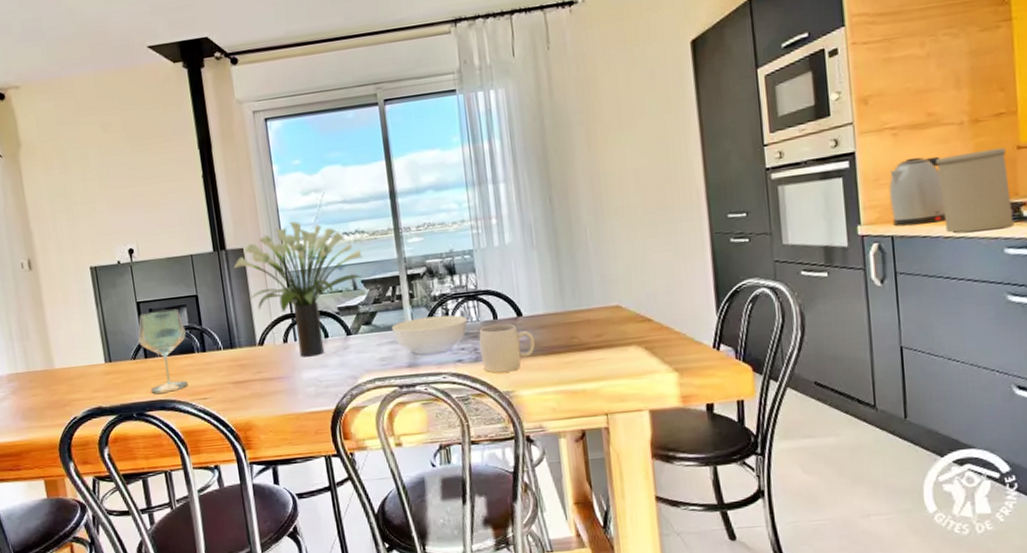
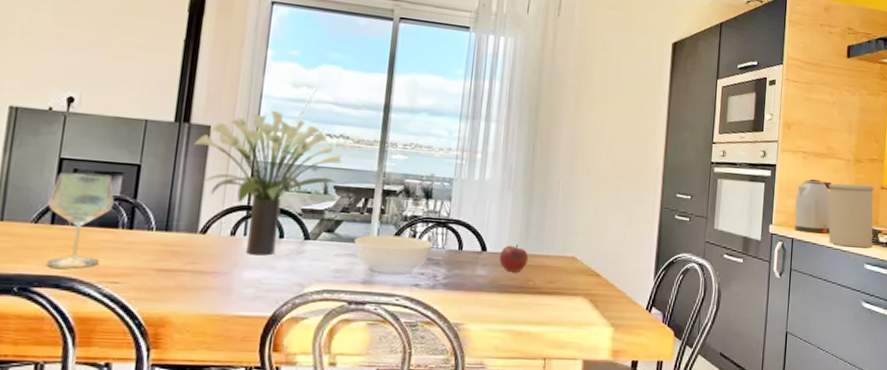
mug: present [478,323,535,373] -> none [438,254,493,304]
fruit: none [536,303,568,333] -> present [498,244,528,273]

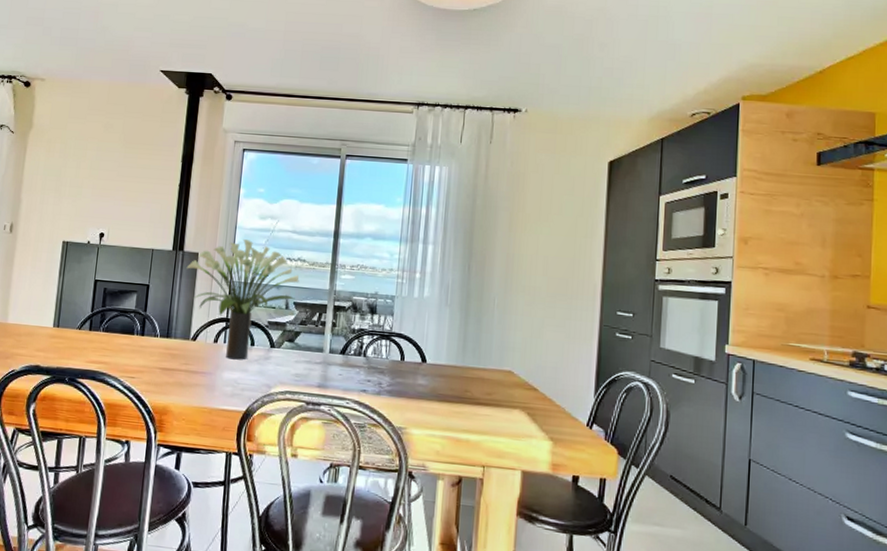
wine glass: present [47,171,114,269] -> none [87,290,131,365]
bowl: present [354,234,433,276] -> none [310,345,378,382]
fruit: present [498,244,528,273] -> none [438,357,465,384]
kettle: present [794,179,831,234] -> none [755,296,802,357]
canister: present [829,183,874,248] -> none [798,301,858,374]

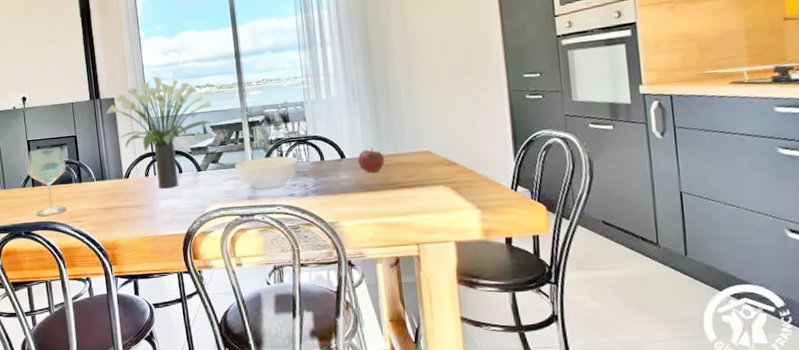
wine glass: none [87,290,131,365] -> present [27,146,67,216]
bowl: none [310,345,378,382] -> present [234,156,299,190]
fruit: none [438,357,465,384] -> present [357,148,385,173]

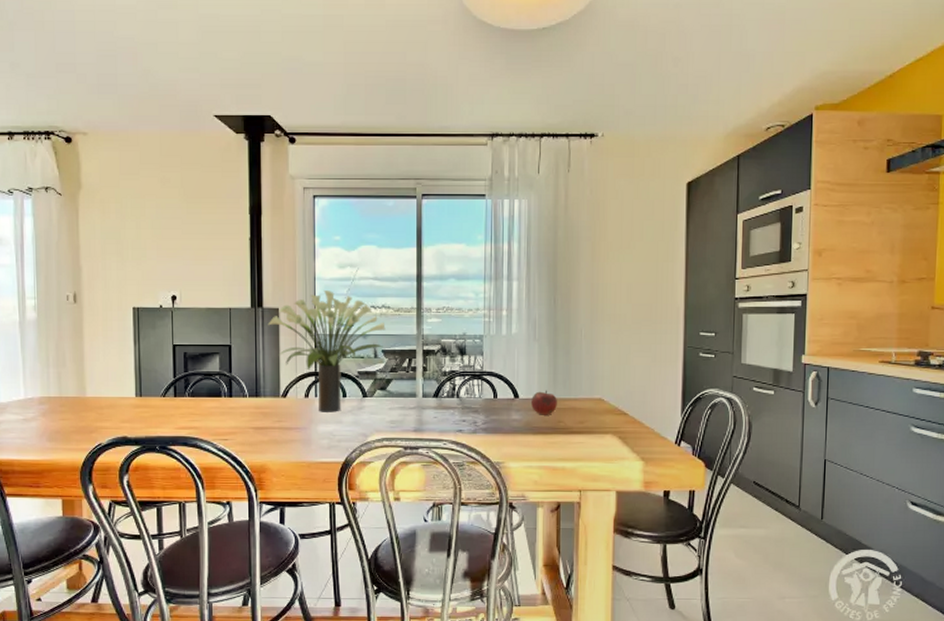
wine glass: present [27,146,67,216] -> none [170,355,215,430]
bowl: present [234,156,299,190] -> none [403,389,471,423]

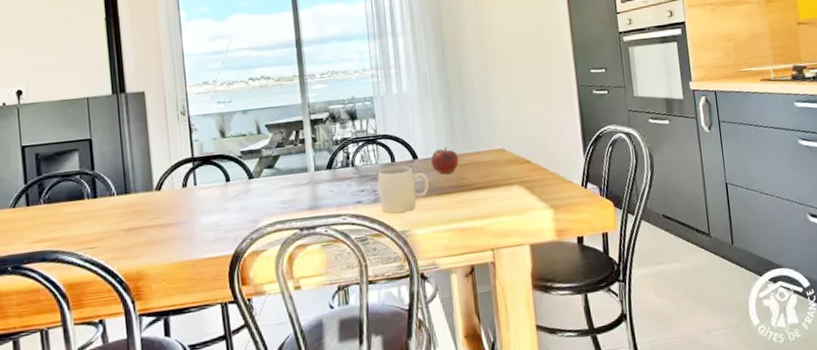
flower arrangement: present [268,291,386,412] -> none [133,66,267,202]
mug: none [478,402,526,445] -> present [377,165,429,214]

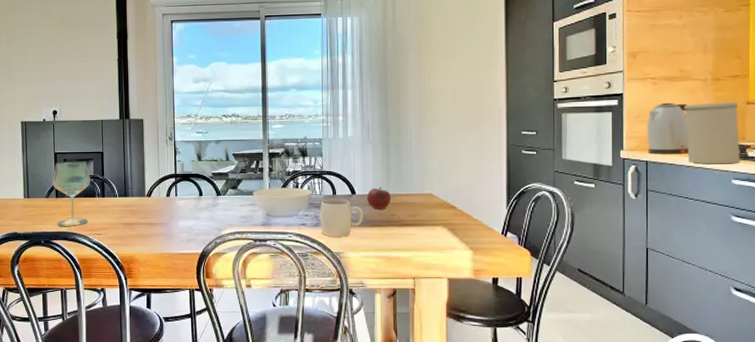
wine glass: none [20,153,76,244] -> present [52,161,90,226]
bowl: none [293,158,367,198] -> present [252,187,312,218]
kettle: none [711,27,752,83] -> present [647,102,688,154]
canister: none [743,23,799,90] -> present [684,102,740,165]

